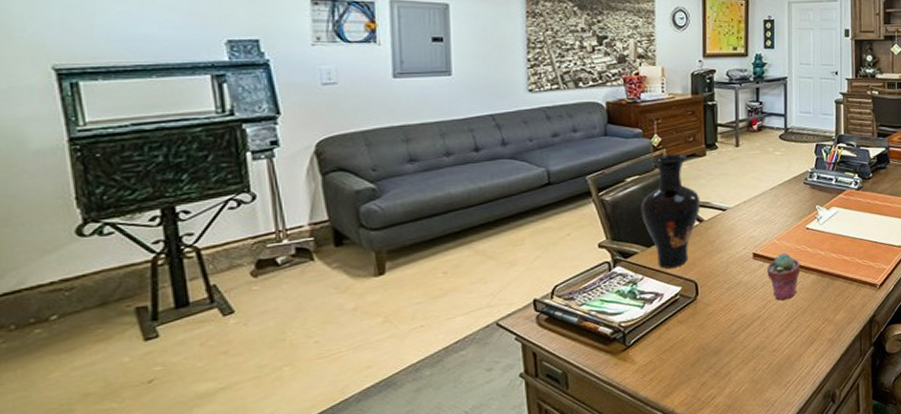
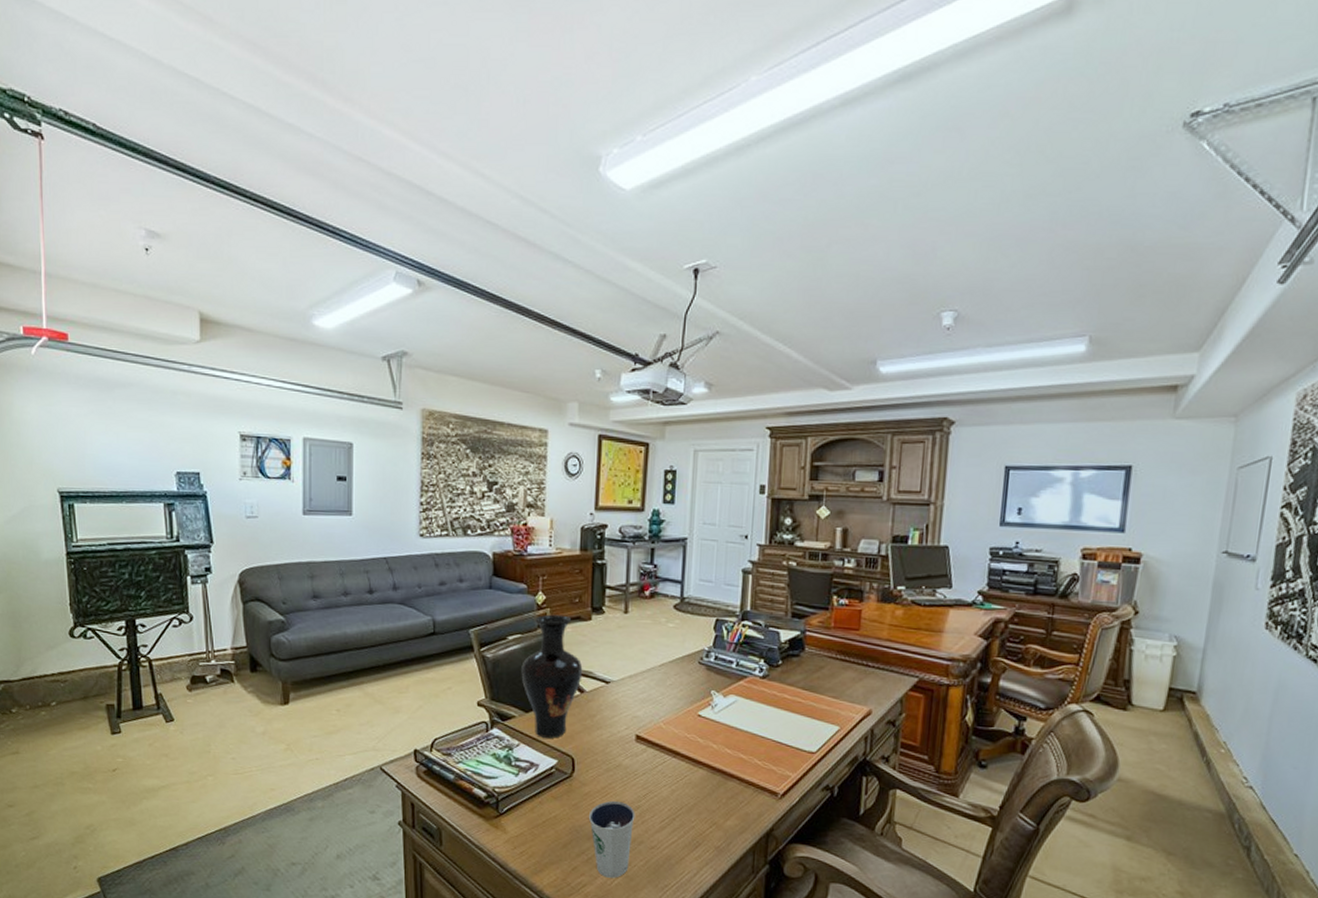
dixie cup: none [714,314,757,386] -> present [588,800,635,878]
potted succulent: present [767,252,801,301] -> none [650,739,689,793]

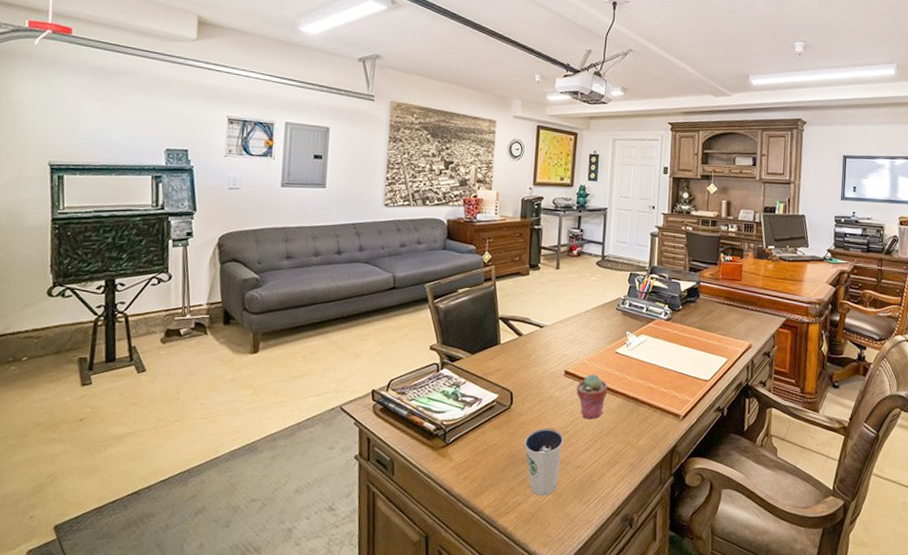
vase: present [521,614,583,738] -> none [468,270,521,376]
potted succulent: none [650,739,689,793] -> present [577,373,608,419]

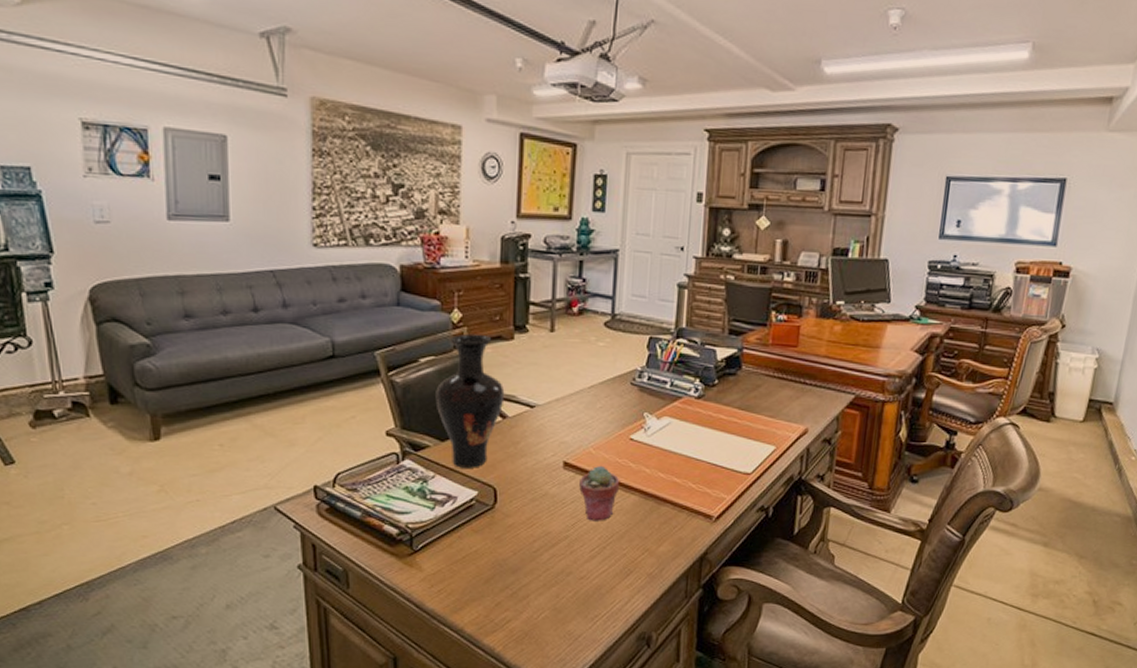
vase: none [468,270,521,376] -> present [435,333,505,468]
dixie cup: present [523,427,564,496] -> none [512,531,563,612]

